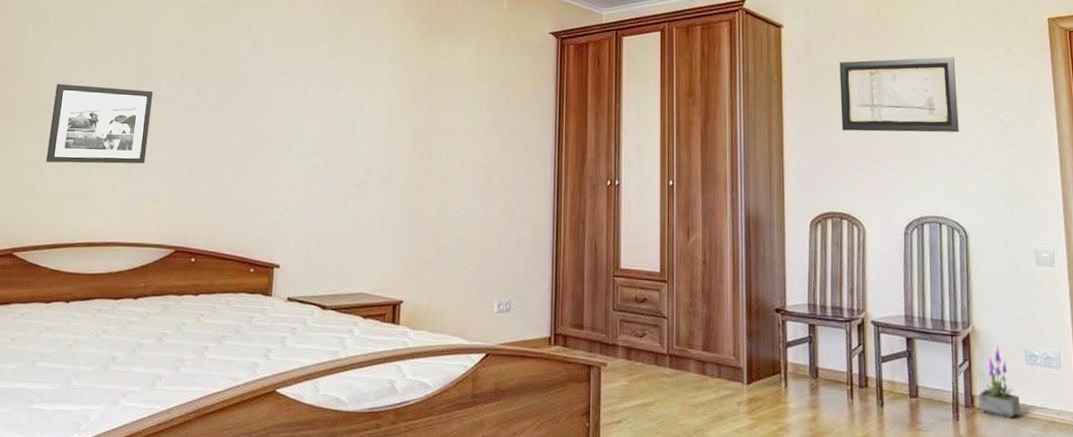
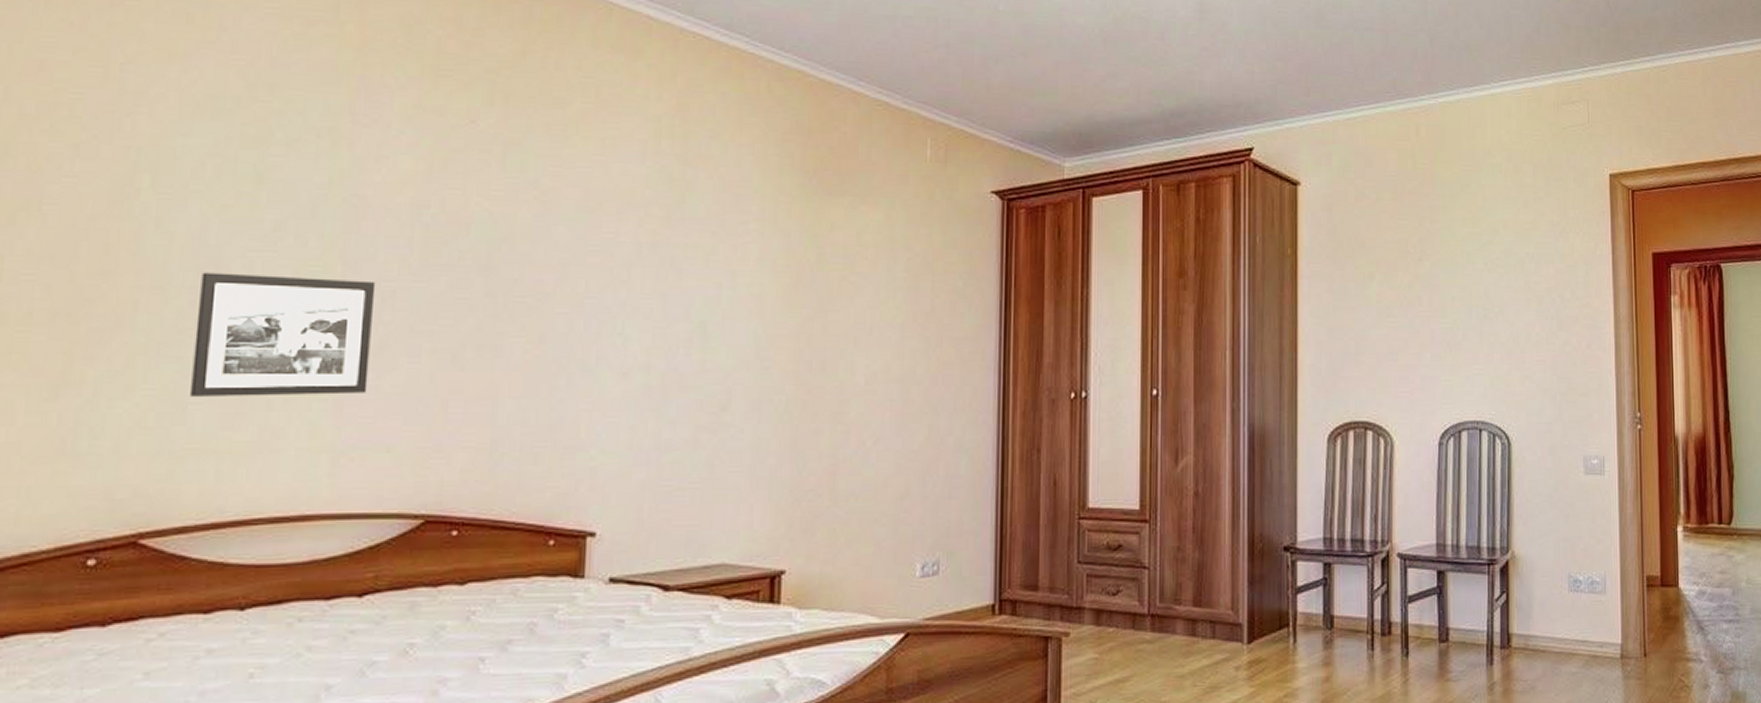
wall art: present [839,57,959,133] -> none [1368,222,1505,318]
potted plant: present [978,344,1021,419] -> none [1515,571,1561,657]

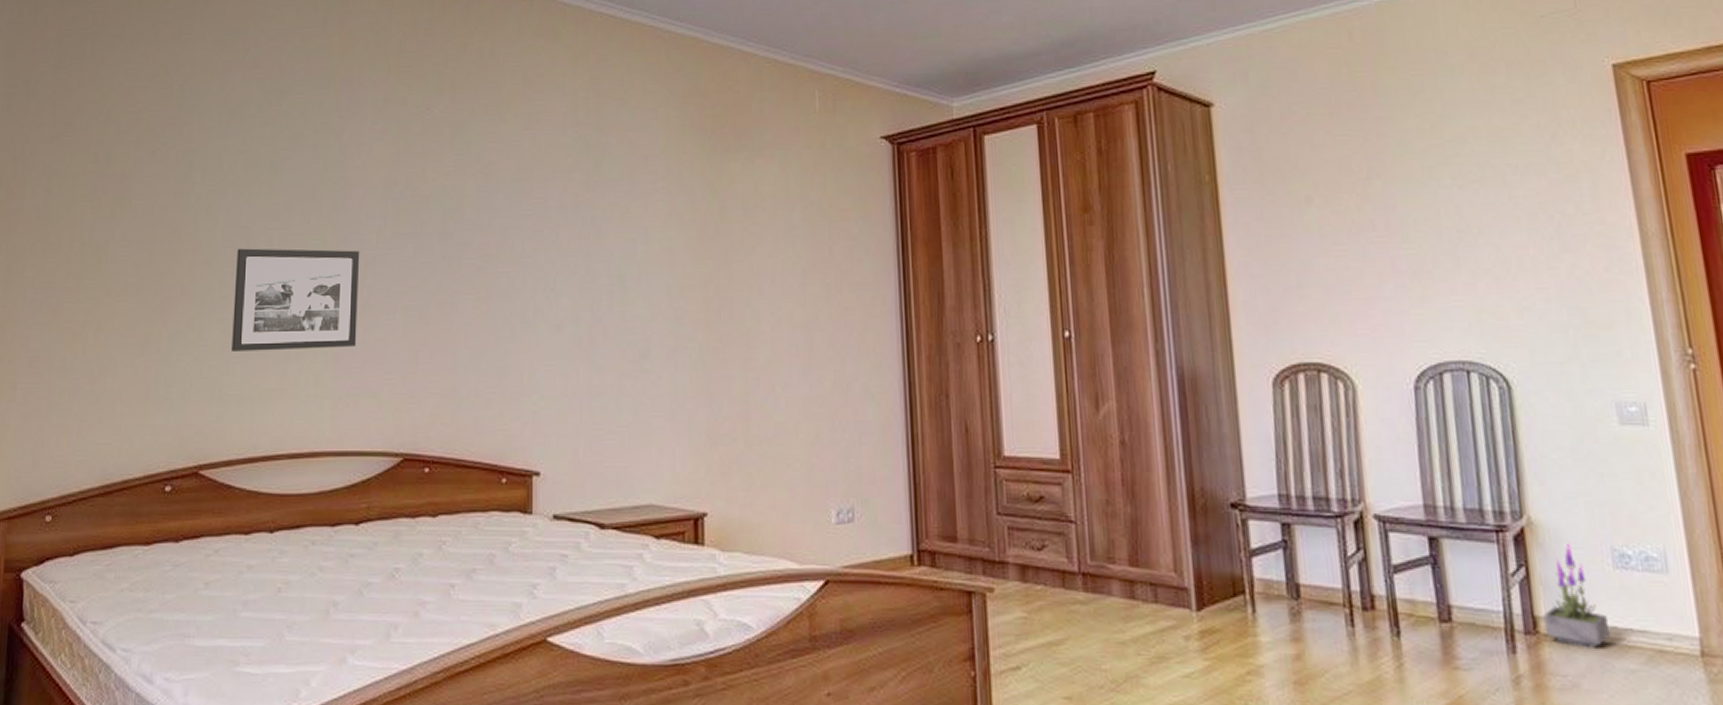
potted plant: none [1515,571,1561,657] -> present [1543,541,1611,648]

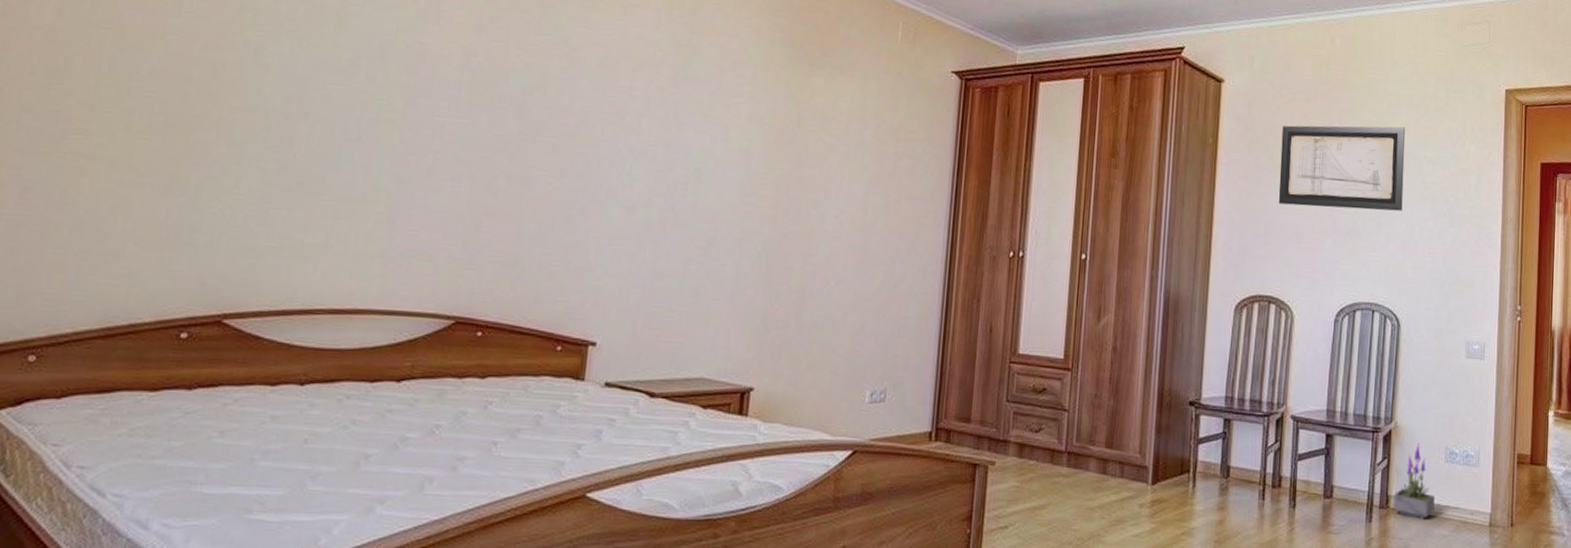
picture frame: present [232,248,360,351] -> none [272,99,429,210]
wall art: none [1300,130,1487,246] -> present [1278,125,1405,211]

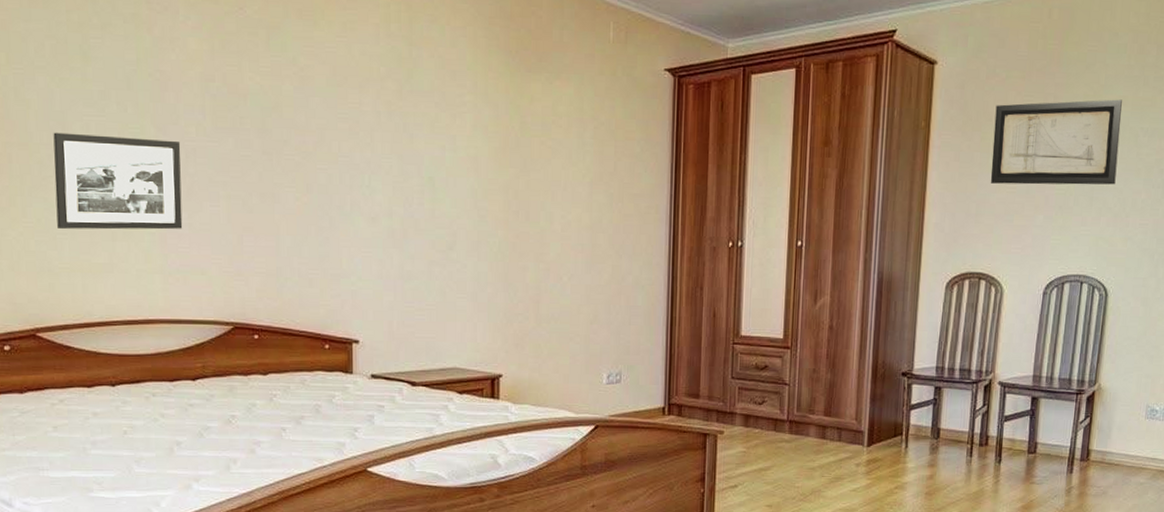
picture frame: none [272,99,429,210] -> present [53,132,183,230]
potted plant: present [1393,441,1435,519] -> none [1093,401,1134,469]

